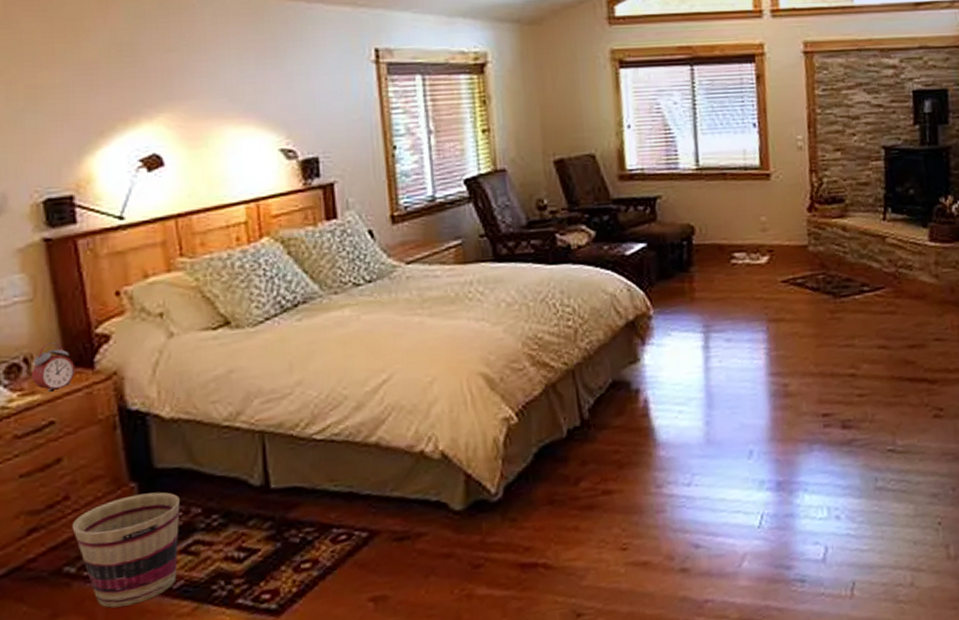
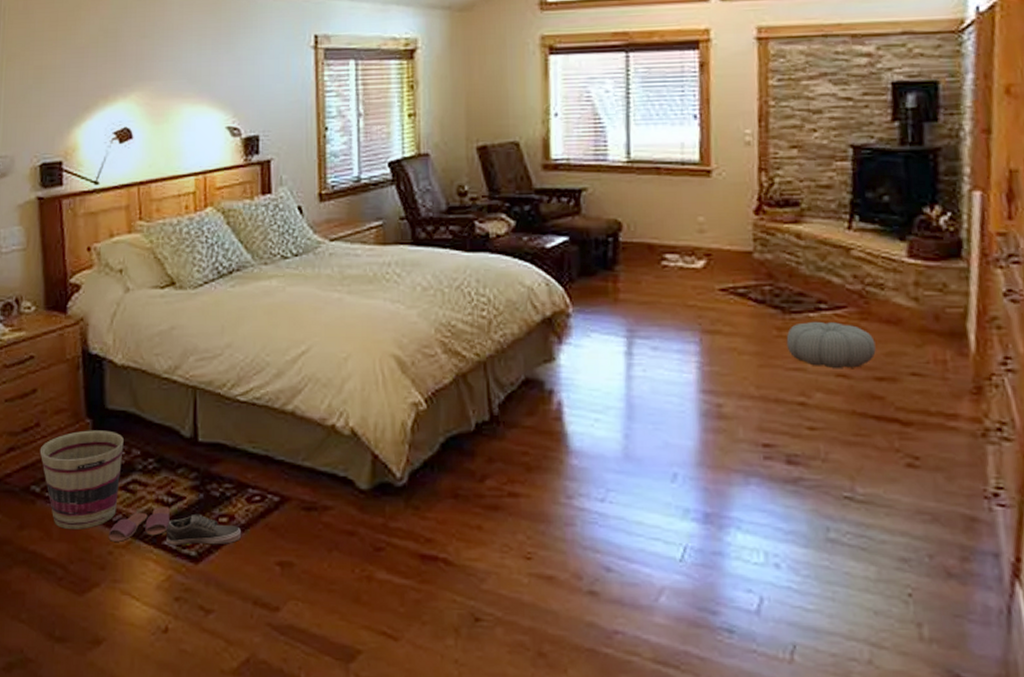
alarm clock: present [31,342,76,392] -> none [19,288,53,330]
slippers: none [168,563,244,611] -> present [108,507,171,542]
shoe: none [240,564,329,603] -> present [166,513,242,545]
pouf: none [837,301,908,342] -> present [786,321,876,368]

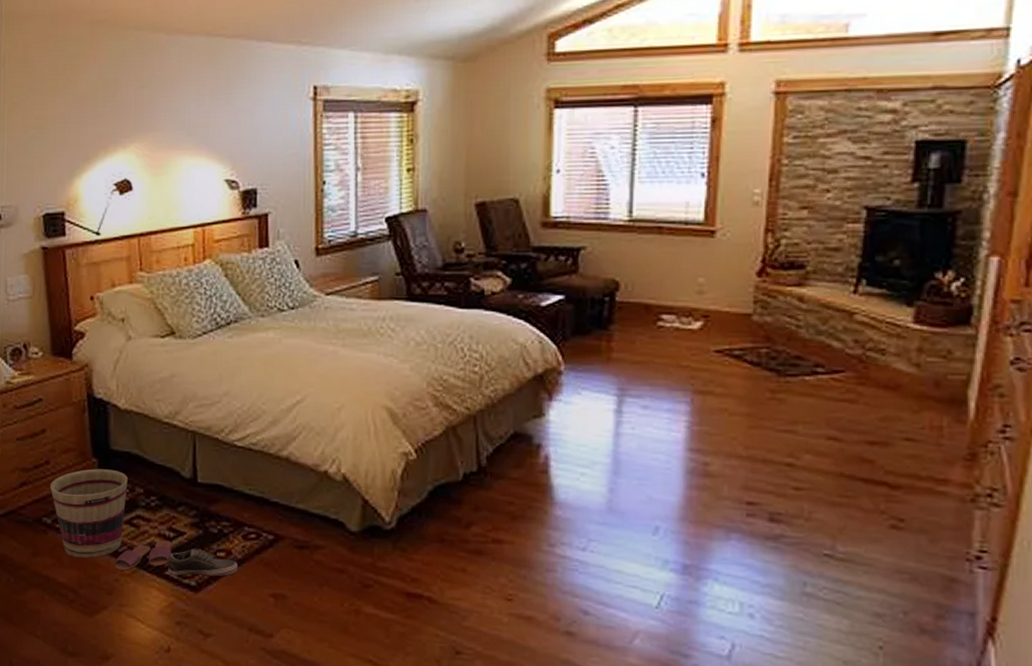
pouf: present [786,321,876,368] -> none [779,384,870,432]

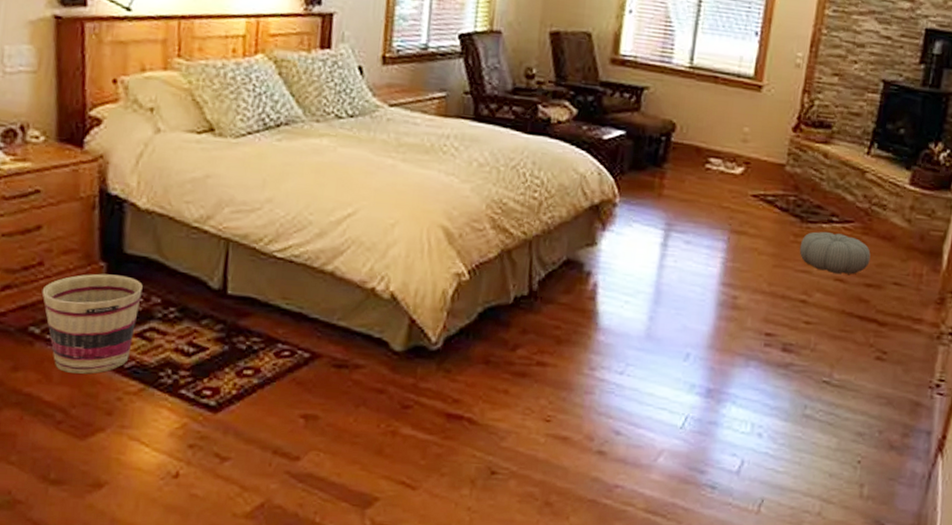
slippers: present [114,540,172,571] -> none [118,356,190,389]
shoe: present [168,548,238,577] -> none [184,365,267,397]
pouf: none [779,384,870,432] -> present [799,231,871,275]

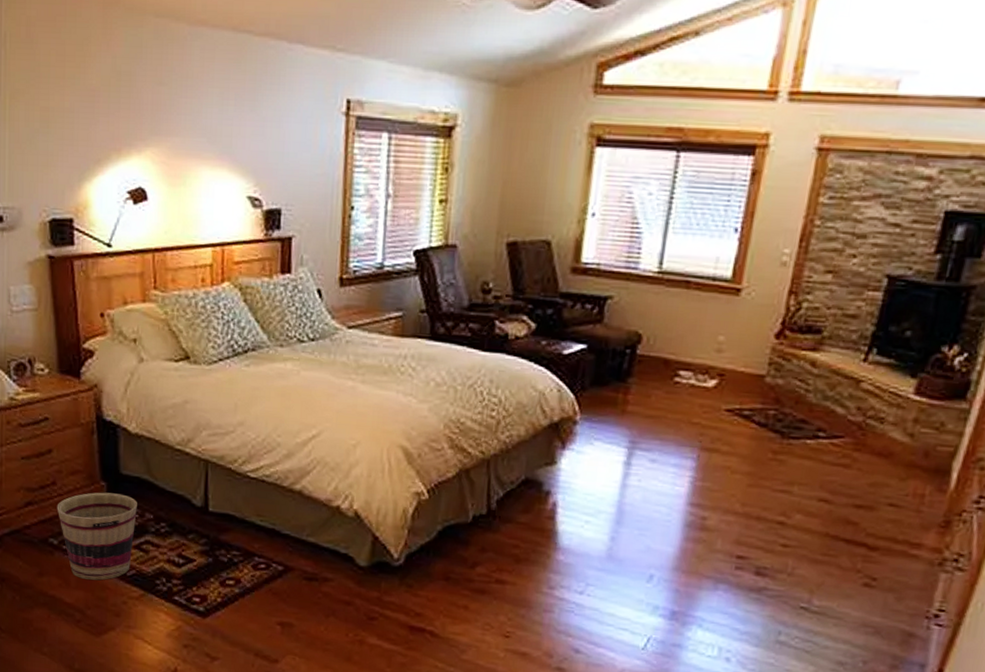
pouf: present [799,231,871,275] -> none [778,447,863,495]

